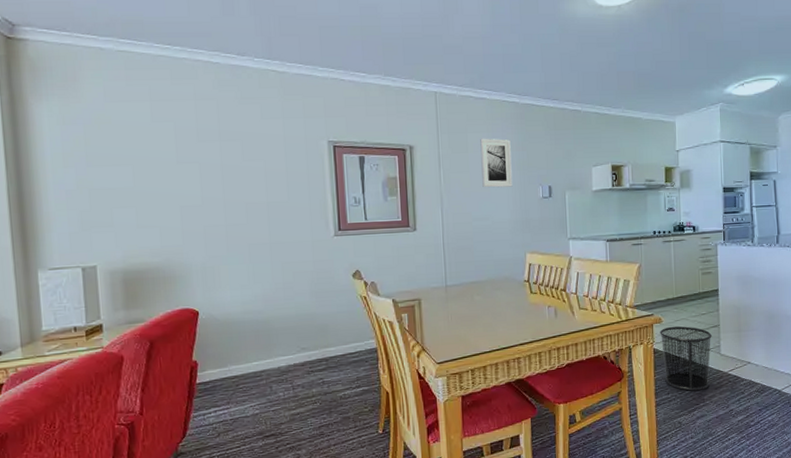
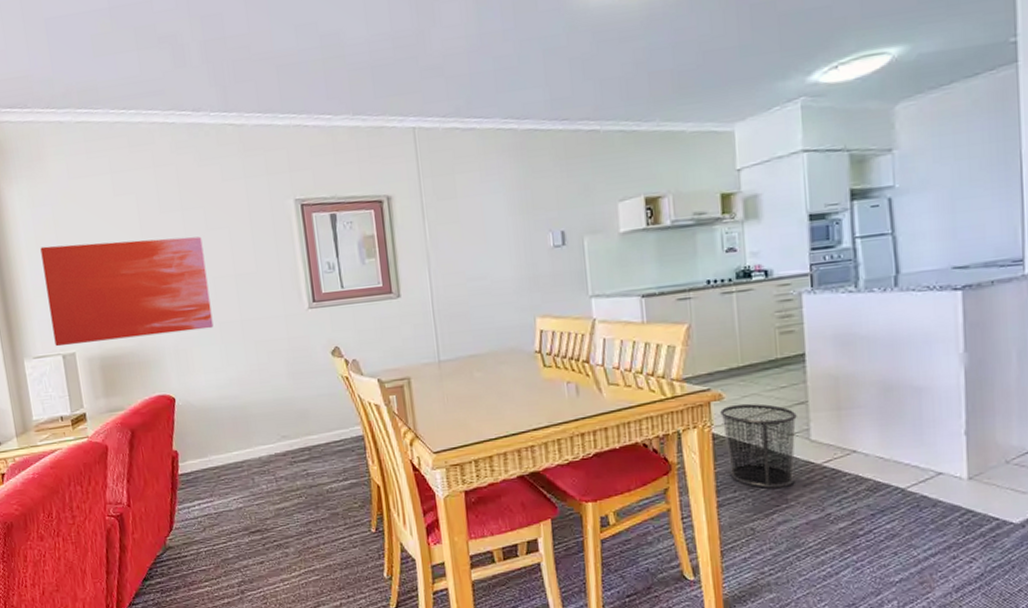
wall art: none [67,162,243,259] -> present [40,236,214,347]
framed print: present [480,138,513,188] -> none [471,177,515,240]

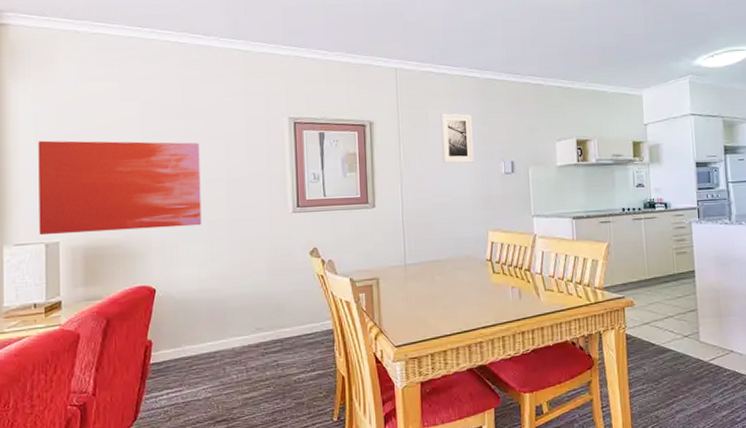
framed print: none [471,177,515,240] -> present [440,113,474,164]
waste bin: present [720,403,797,488] -> none [632,310,690,382]

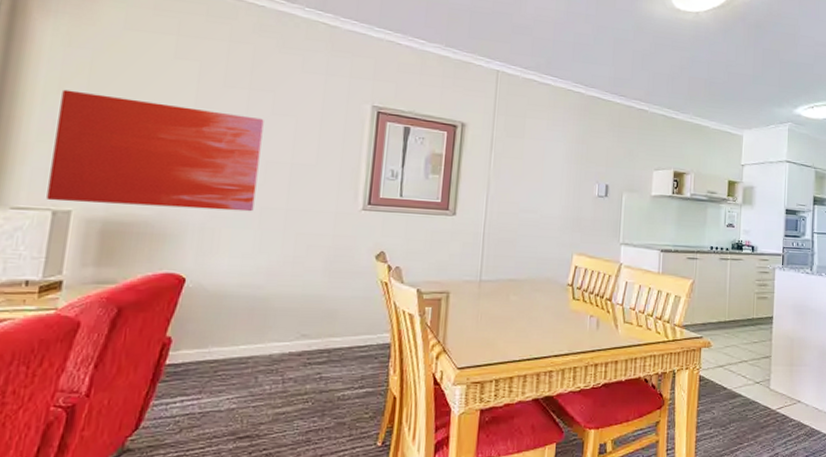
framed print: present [440,113,474,164] -> none [535,125,571,181]

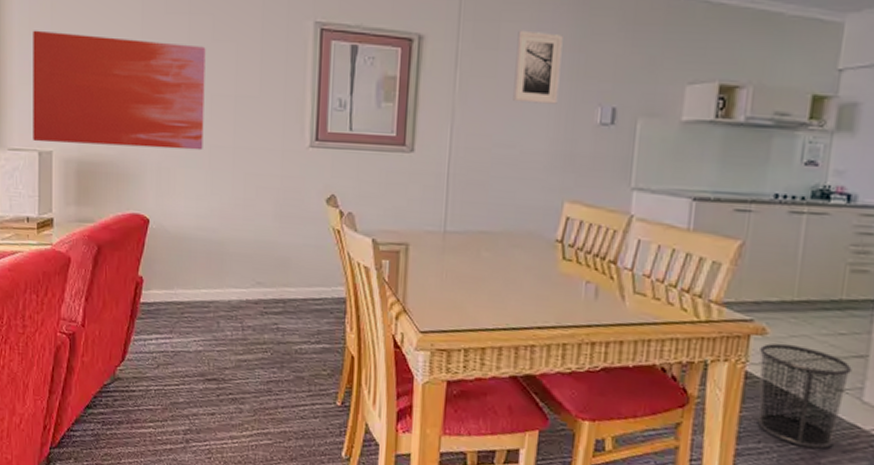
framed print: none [535,125,571,181] -> present [513,30,563,104]
waste bin: none [708,352,762,428] -> present [757,343,852,449]

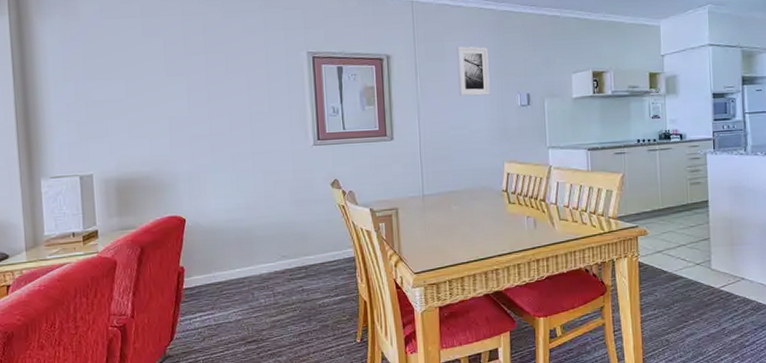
wall art: present [33,30,206,151] -> none [67,76,227,168]
waste bin: present [757,343,852,449] -> none [645,238,702,307]

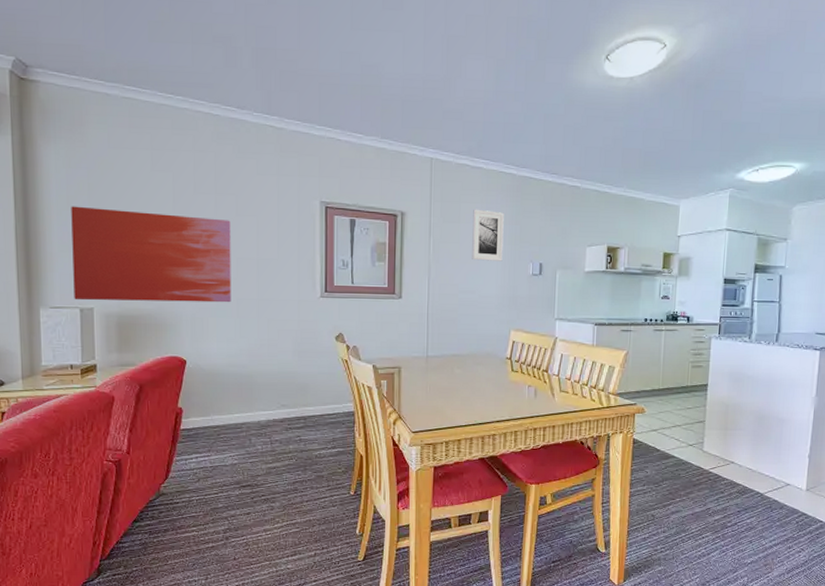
wall art: none [67,76,227,168] -> present [71,206,231,303]

